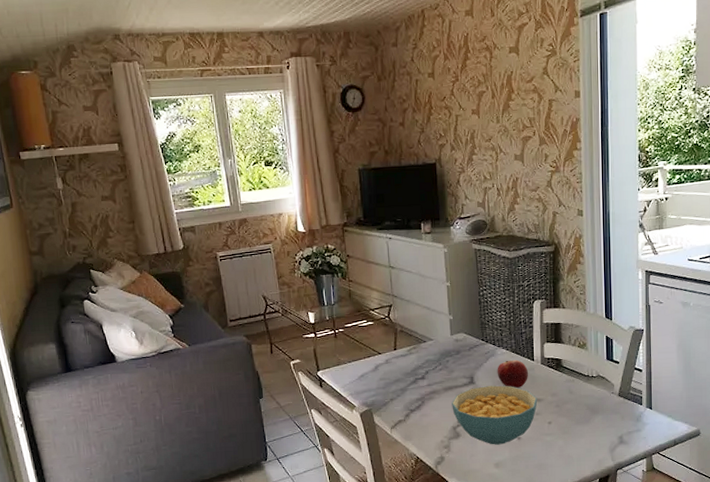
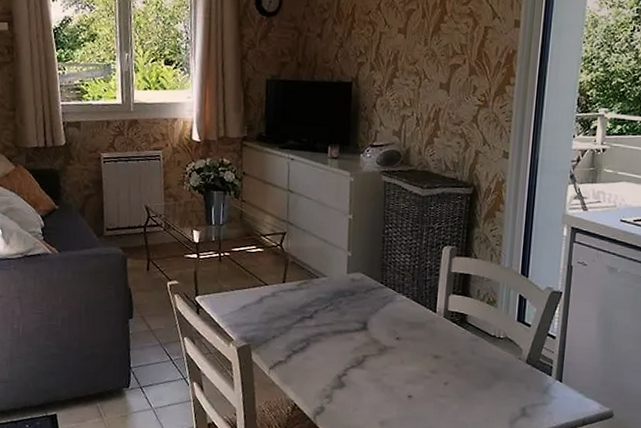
cereal bowl: present [452,385,538,445] -> none [339,334,435,401]
fruit: present [497,359,528,388] -> none [393,308,428,340]

